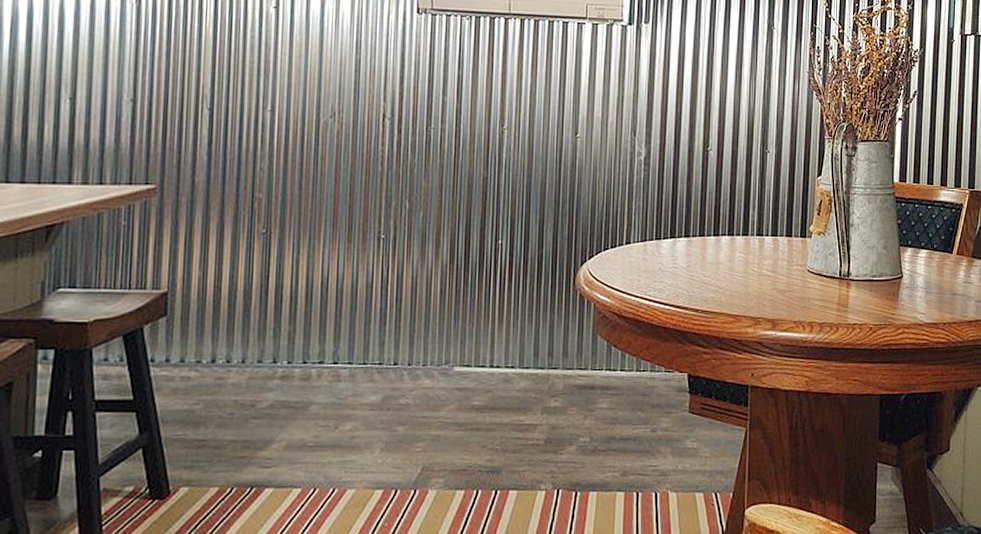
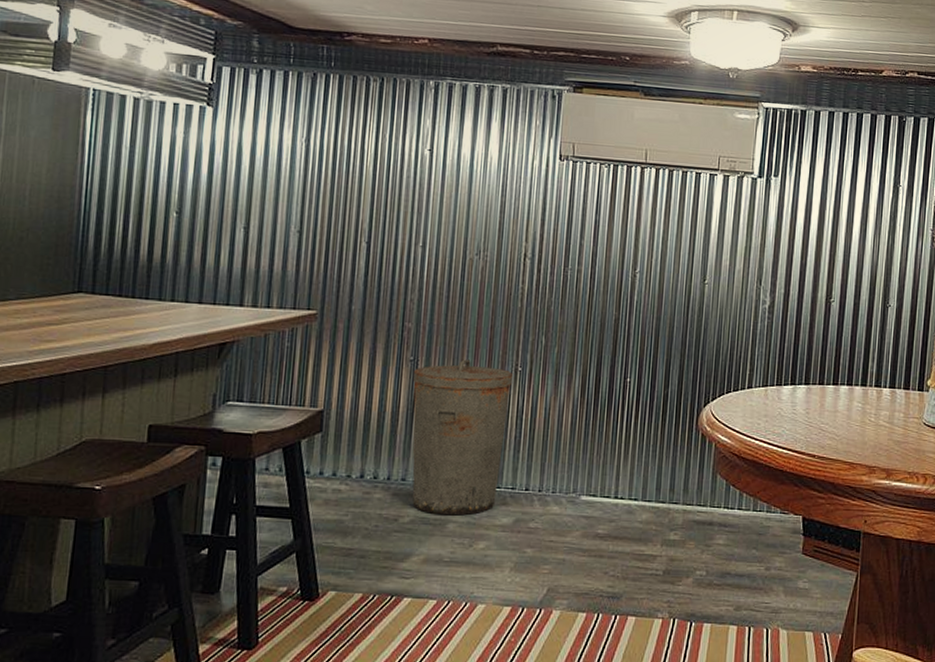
trash can: none [265,229,376,397] -> present [412,359,514,516]

